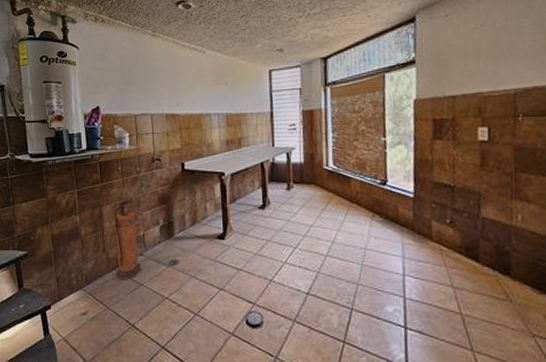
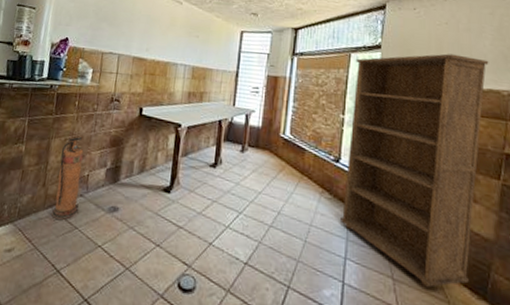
bookcase: none [391,56,531,290] -> present [339,53,489,288]

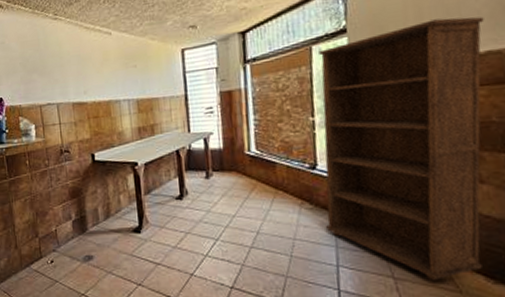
fire extinguisher: present [50,137,84,220] -> none [25,195,55,276]

